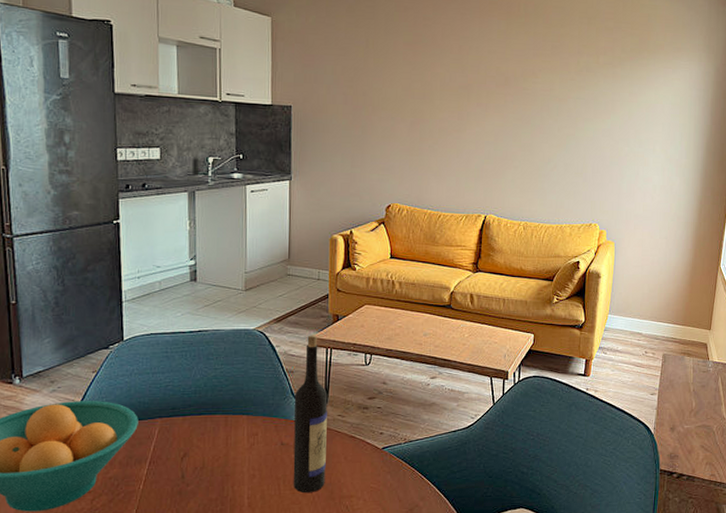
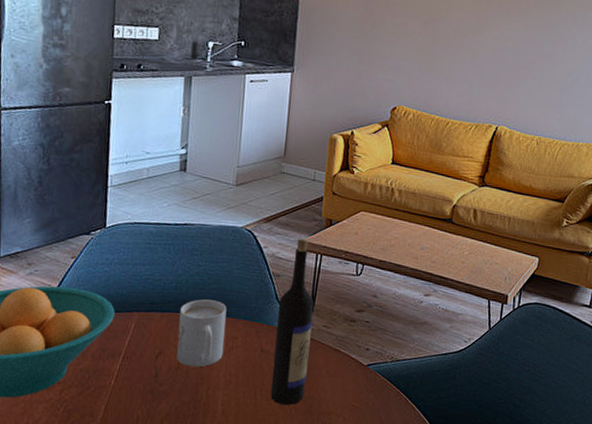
mug: none [200,400,246,465] -> present [176,299,227,368]

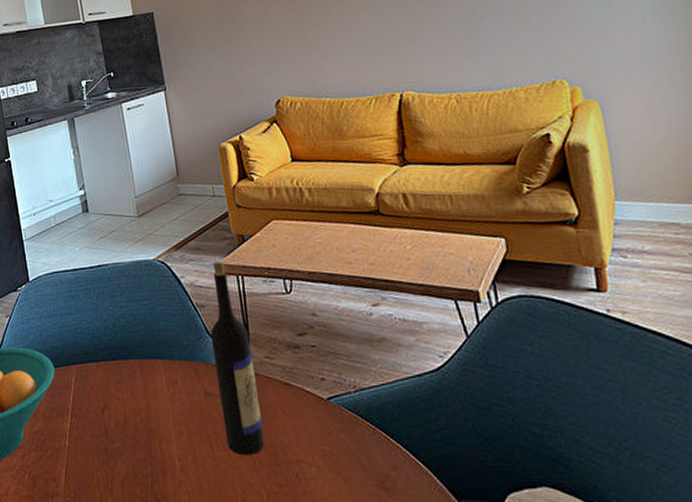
mug: present [176,299,227,368] -> none [114,342,167,419]

